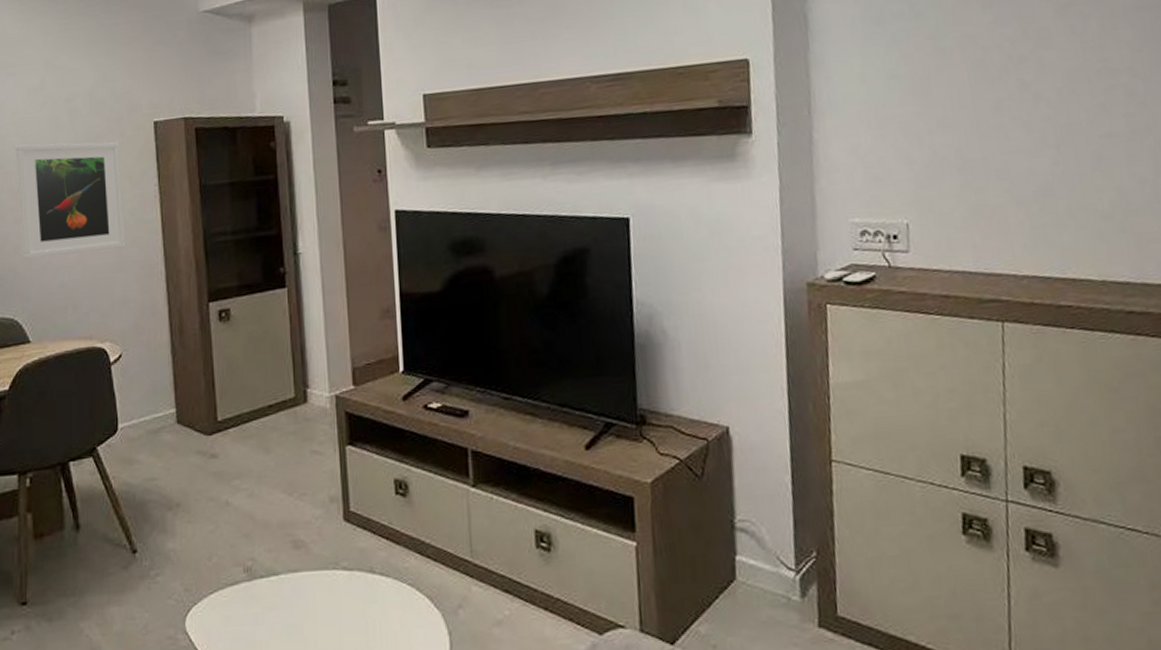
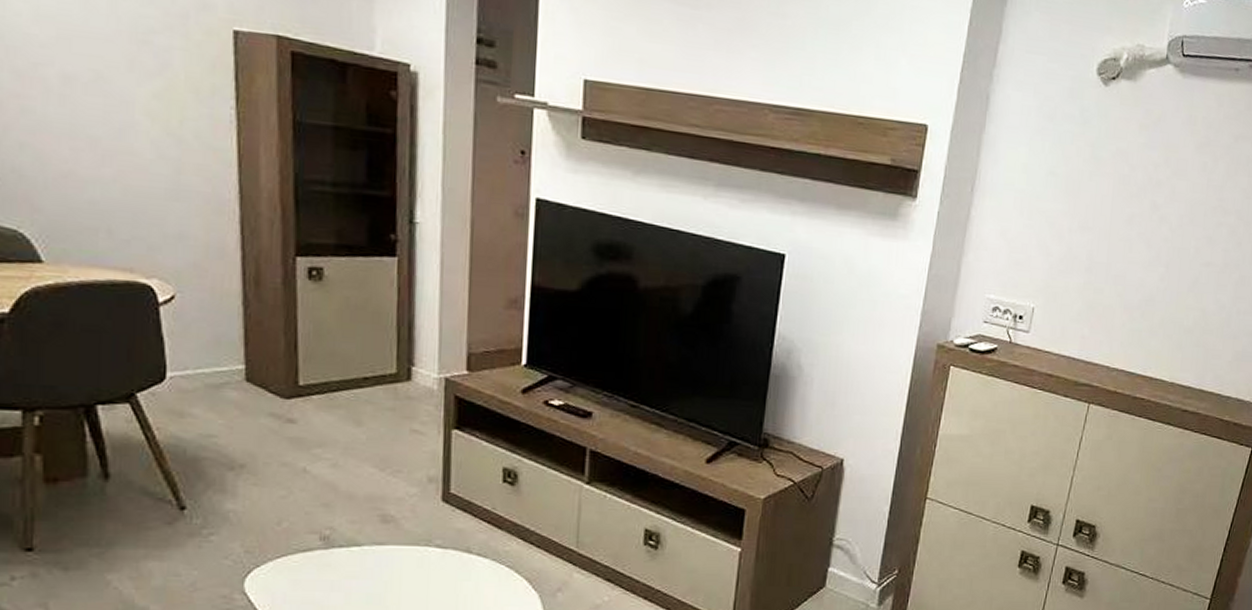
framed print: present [14,142,126,260] -> none [20,12,187,174]

